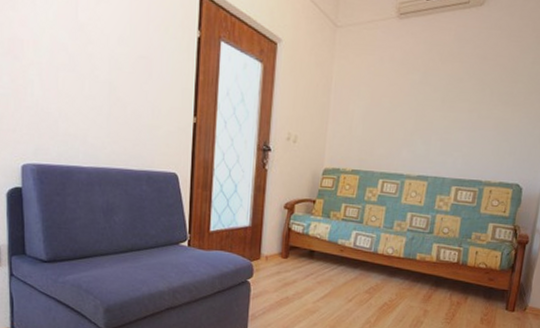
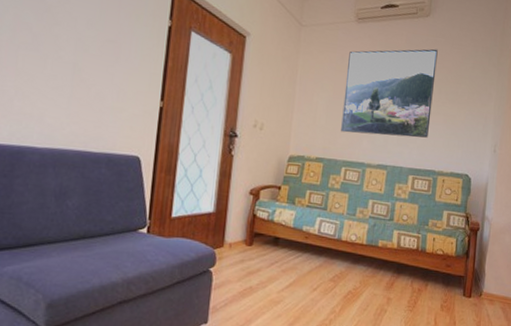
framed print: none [378,43,492,146] -> present [341,48,438,138]

